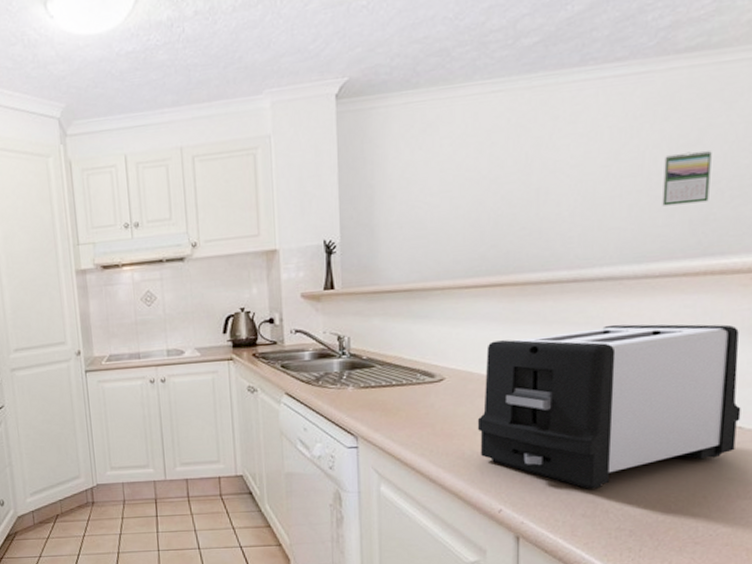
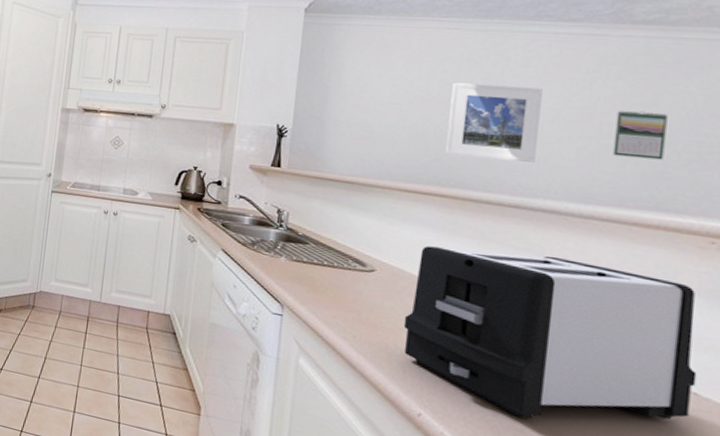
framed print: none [502,145,592,238] -> present [446,82,543,162]

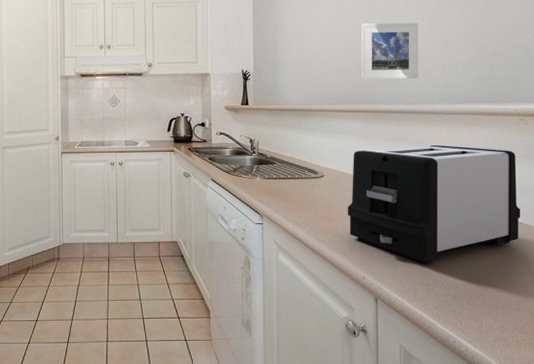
calendar: present [613,110,668,160] -> none [463,33,492,67]

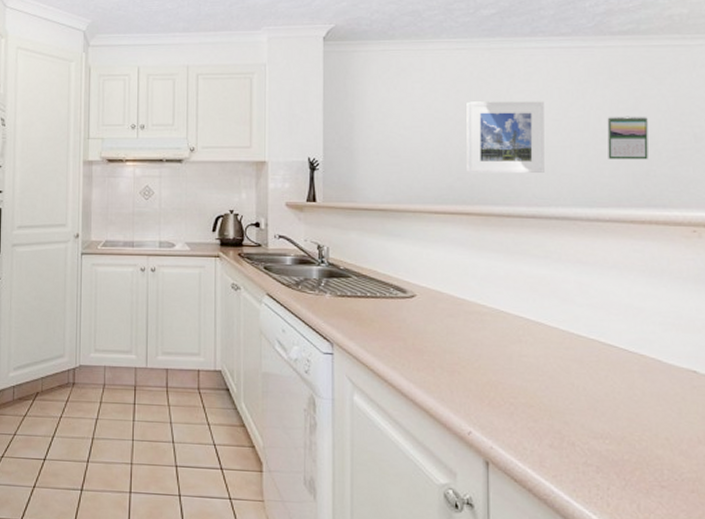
toaster: present [347,144,521,264] -> none [446,260,694,420]
calendar: none [463,33,492,67] -> present [607,116,648,160]

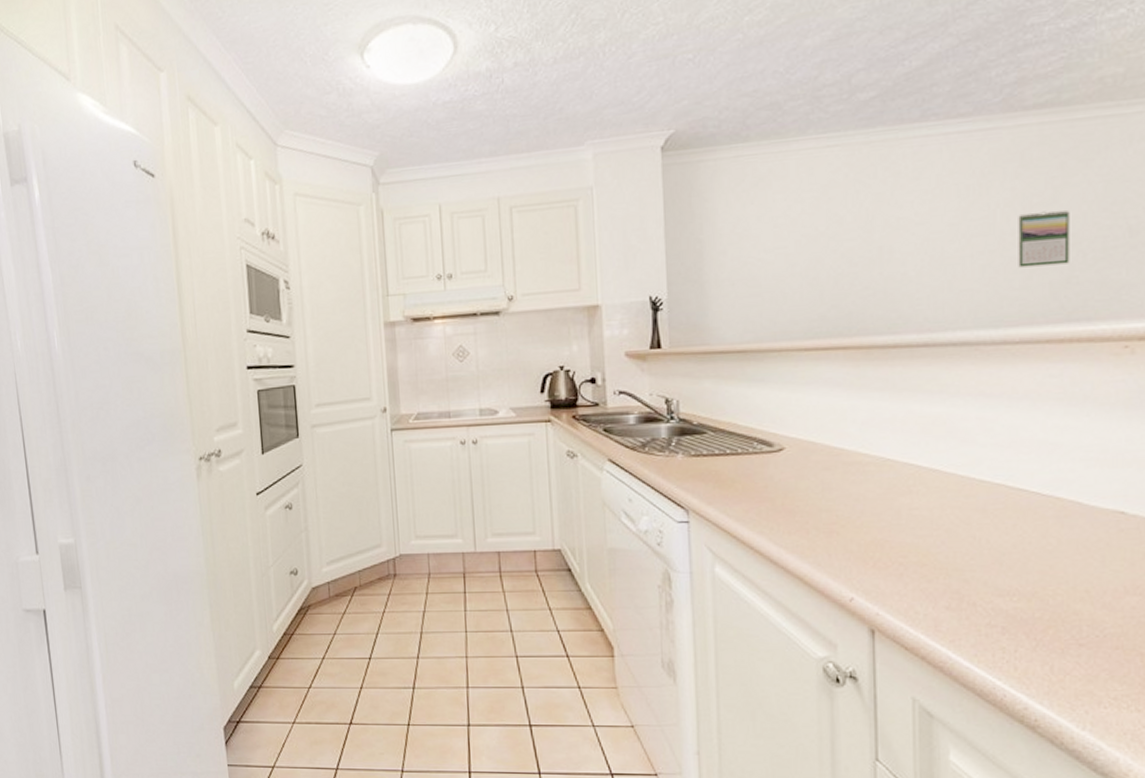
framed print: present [467,101,545,173] -> none [841,202,939,298]

